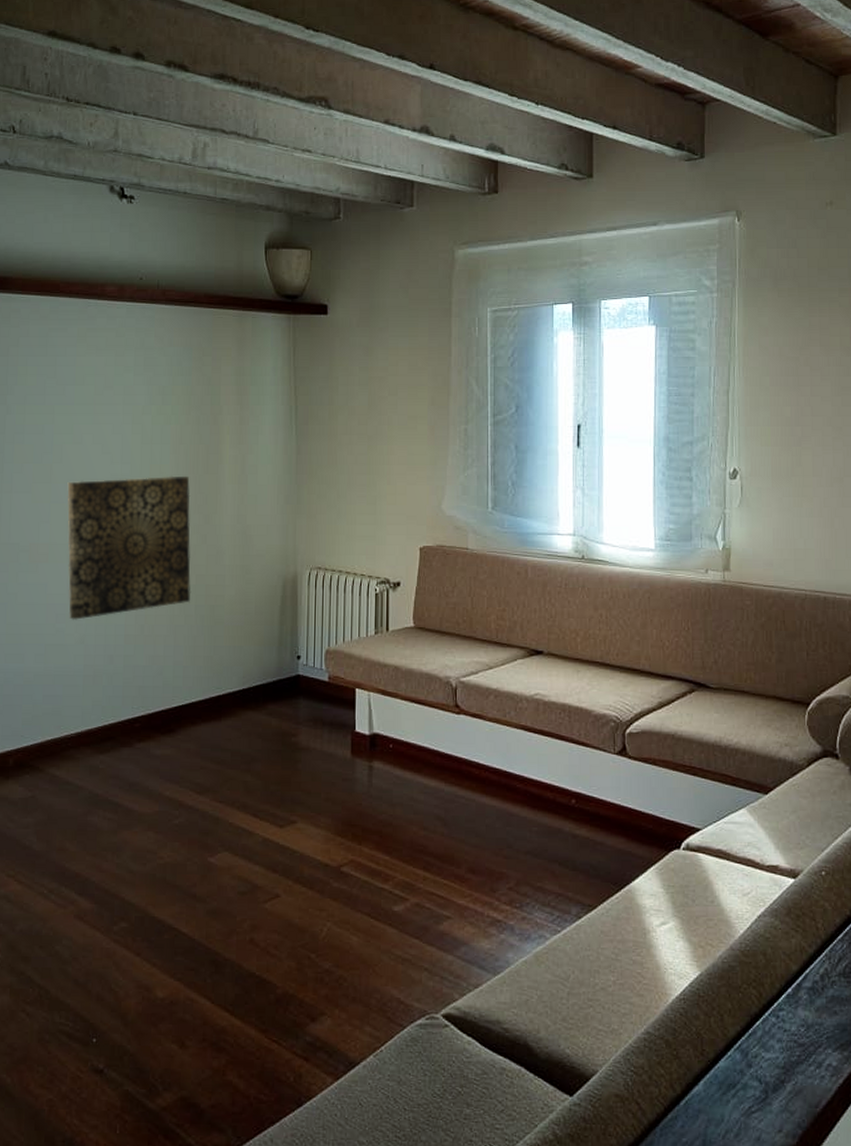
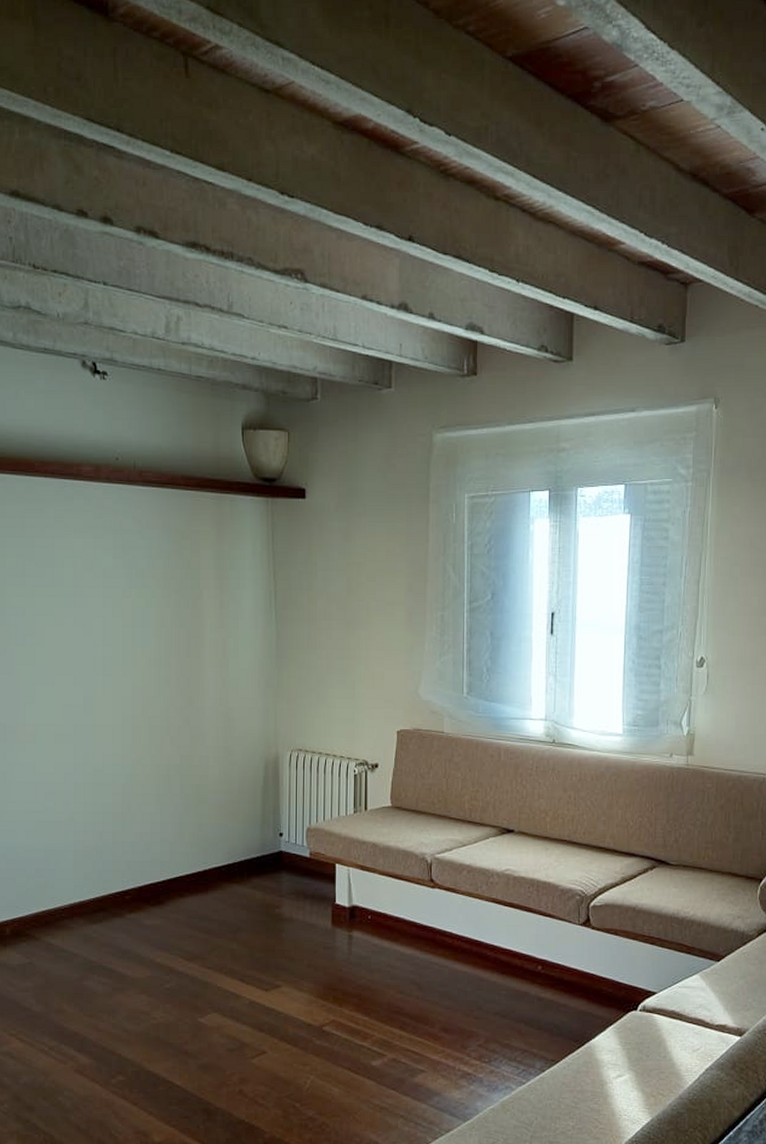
wall art: present [67,475,191,620] -> none [51,659,176,798]

